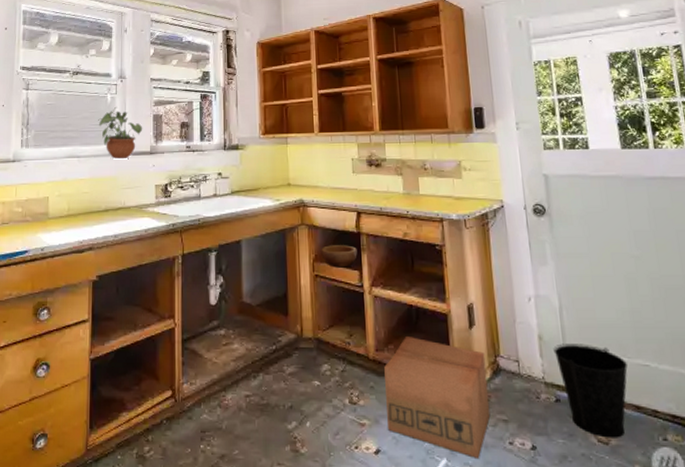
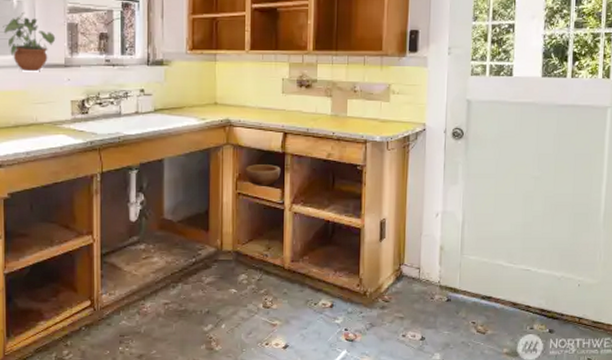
cardboard box: present [384,335,491,458] -> none [297,248,391,349]
bucket: present [553,343,628,438] -> none [451,253,512,329]

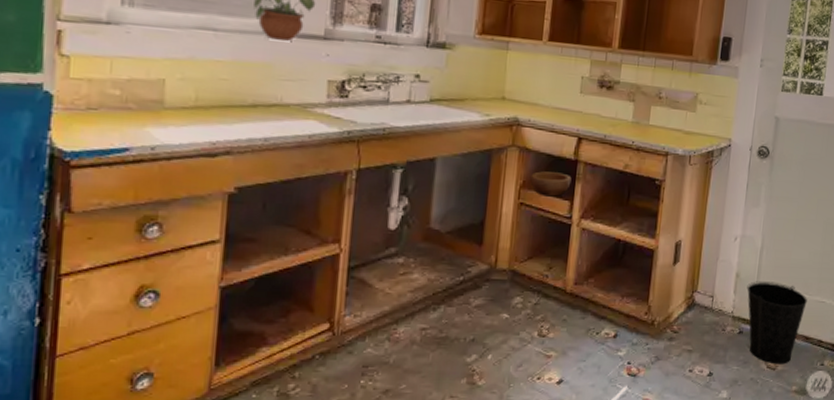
bucket: none [451,253,512,329] -> present [746,281,807,364]

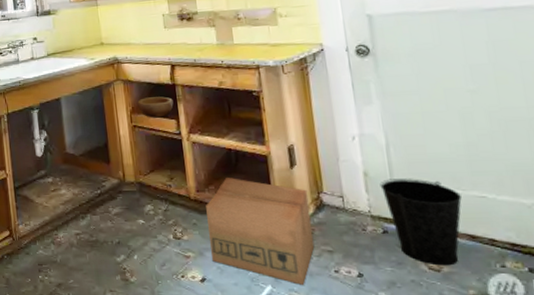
cardboard box: none [575,270,683,385] -> present [206,177,315,285]

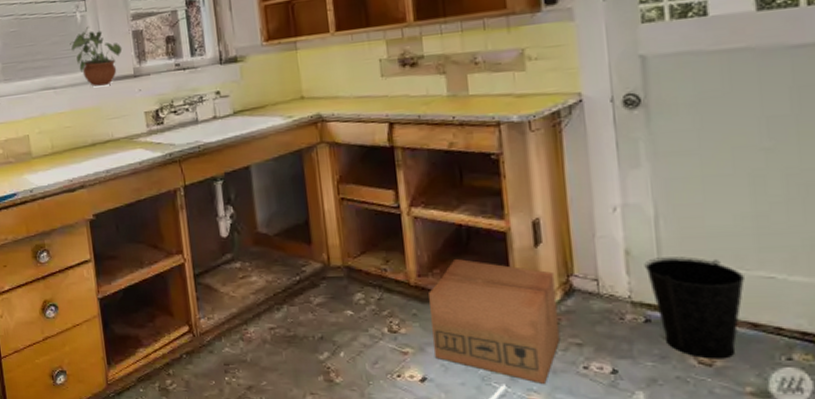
bowl: present [137,96,174,118] -> none [346,162,392,189]

